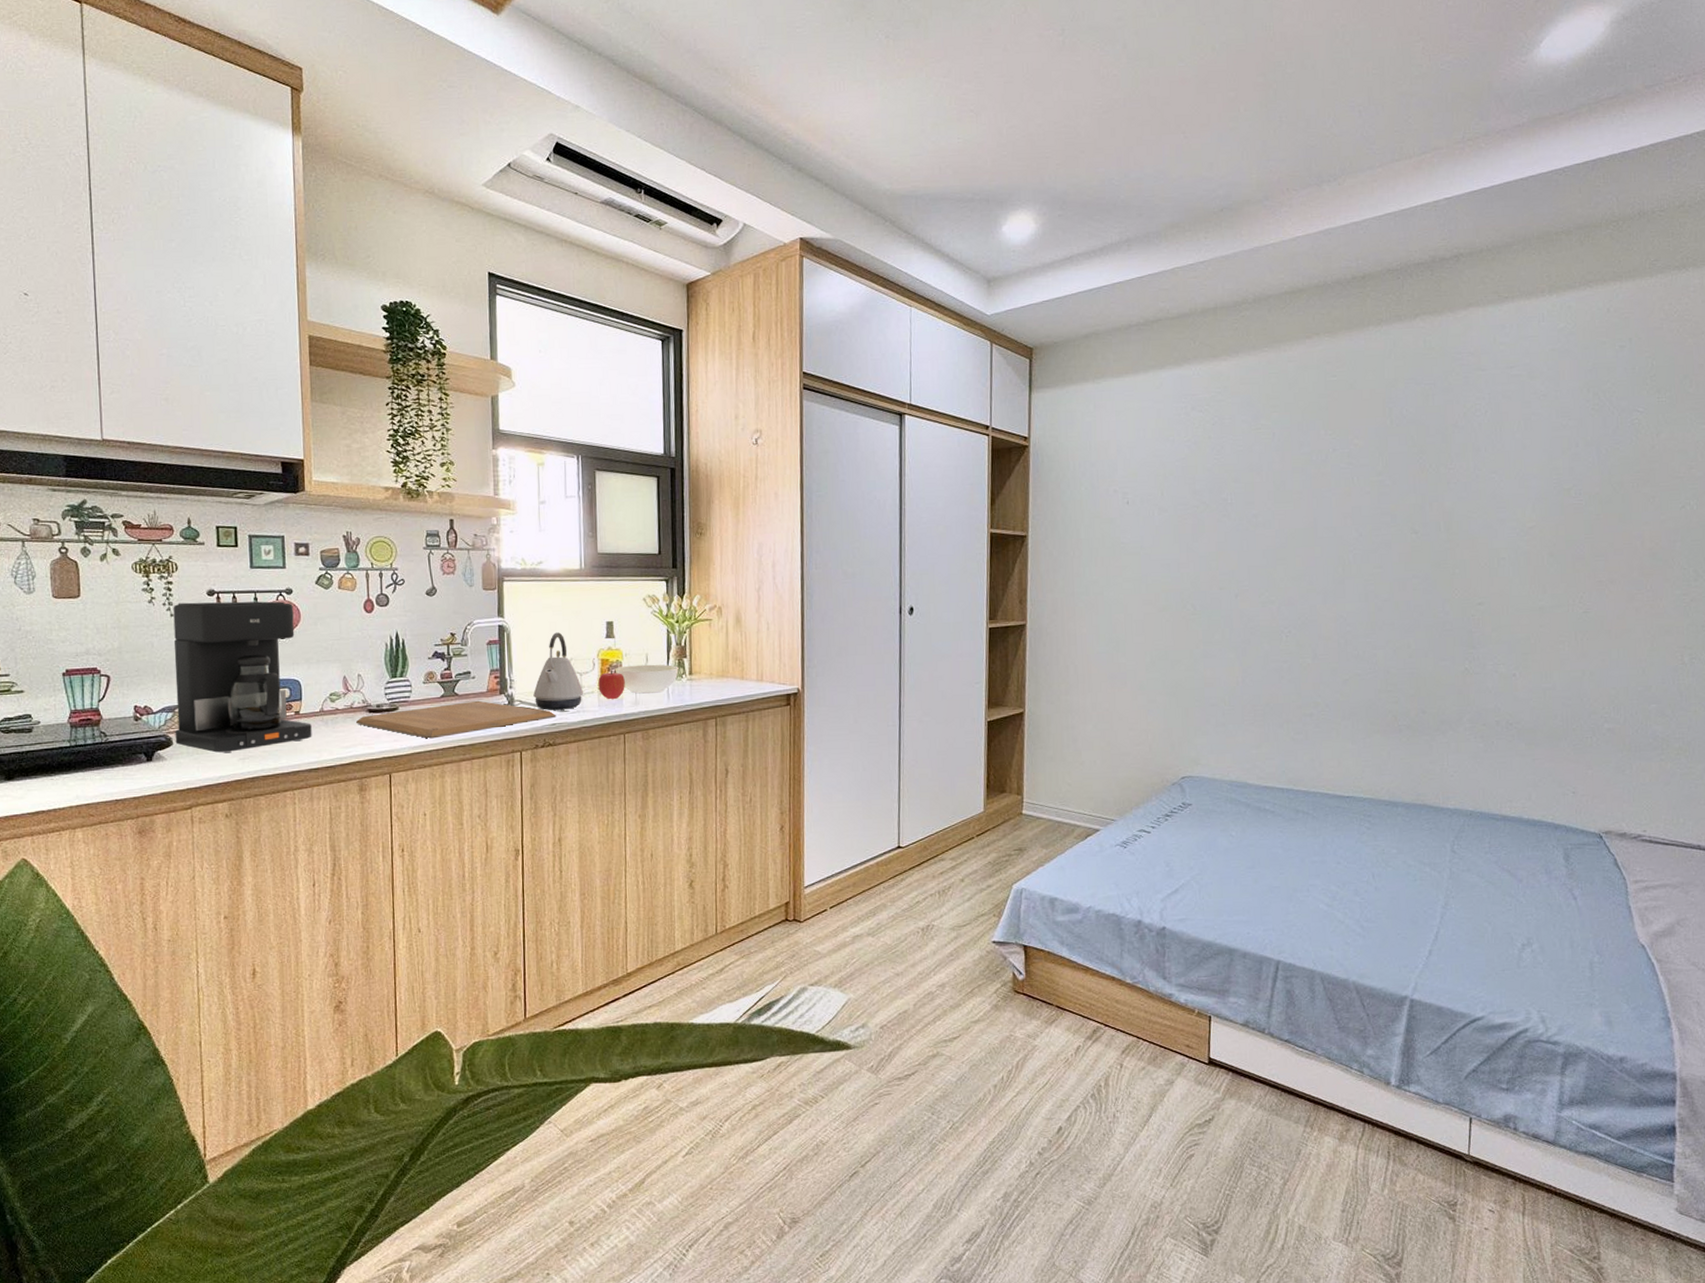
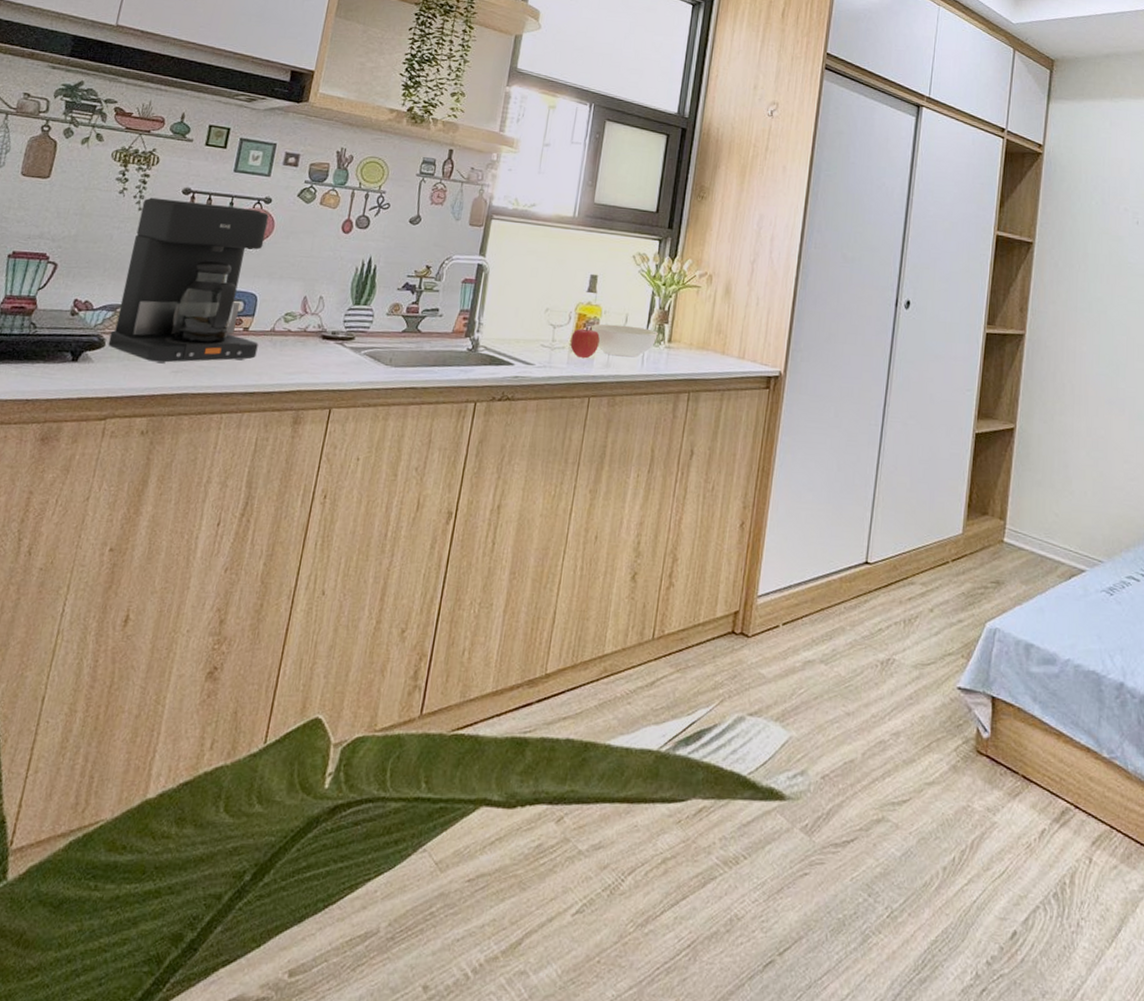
chopping board: present [355,700,556,739] -> none [305,340,521,377]
kettle: present [533,632,583,710] -> none [500,279,554,363]

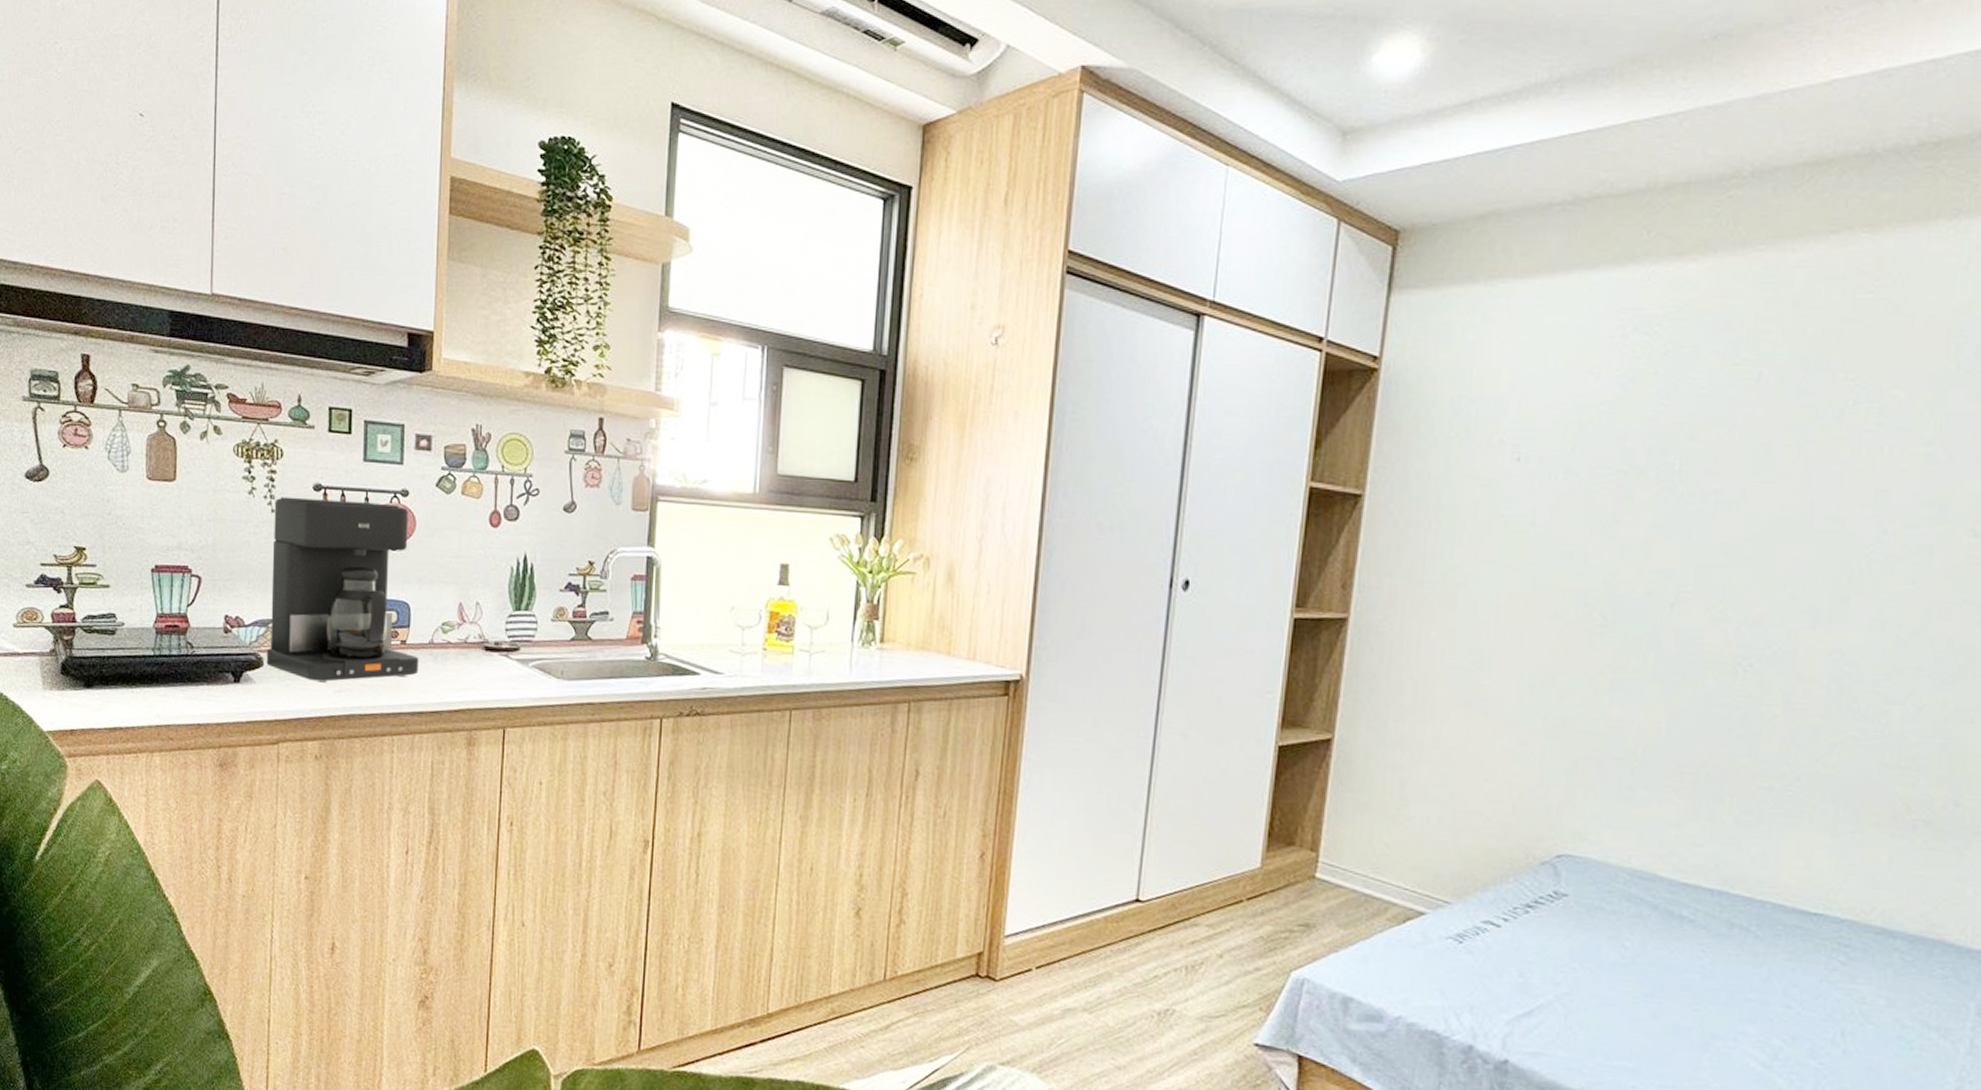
fruit: present [570,326,600,359] -> none [763,626,797,665]
bowl: present [590,323,658,358] -> none [785,622,867,663]

